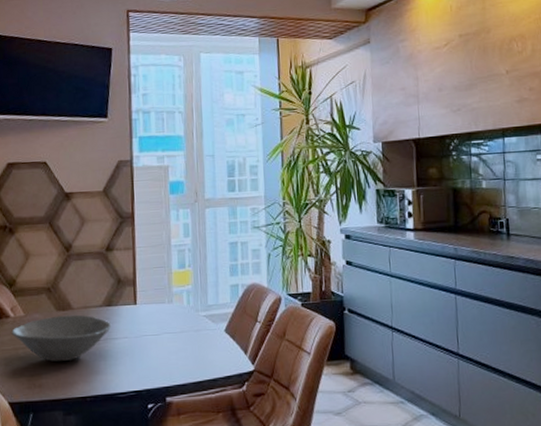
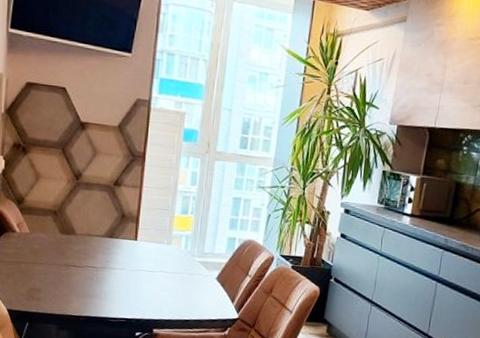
bowl: present [11,314,111,361] -> none [16,238,110,282]

